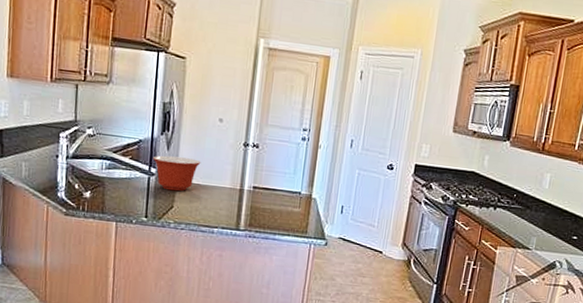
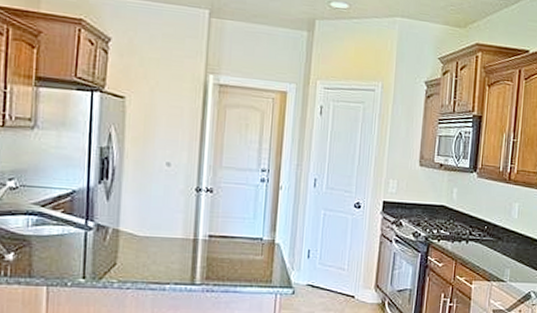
mixing bowl: present [152,155,201,192] -> none [89,206,147,246]

